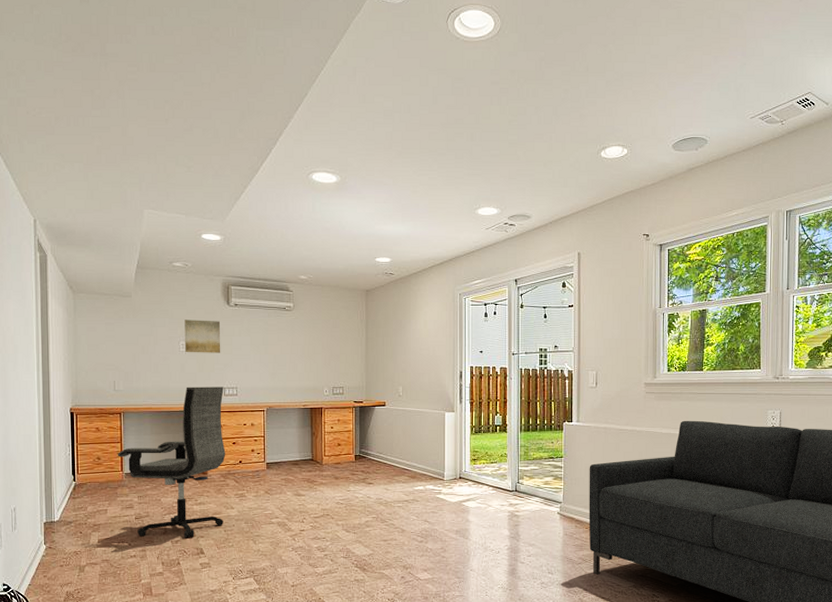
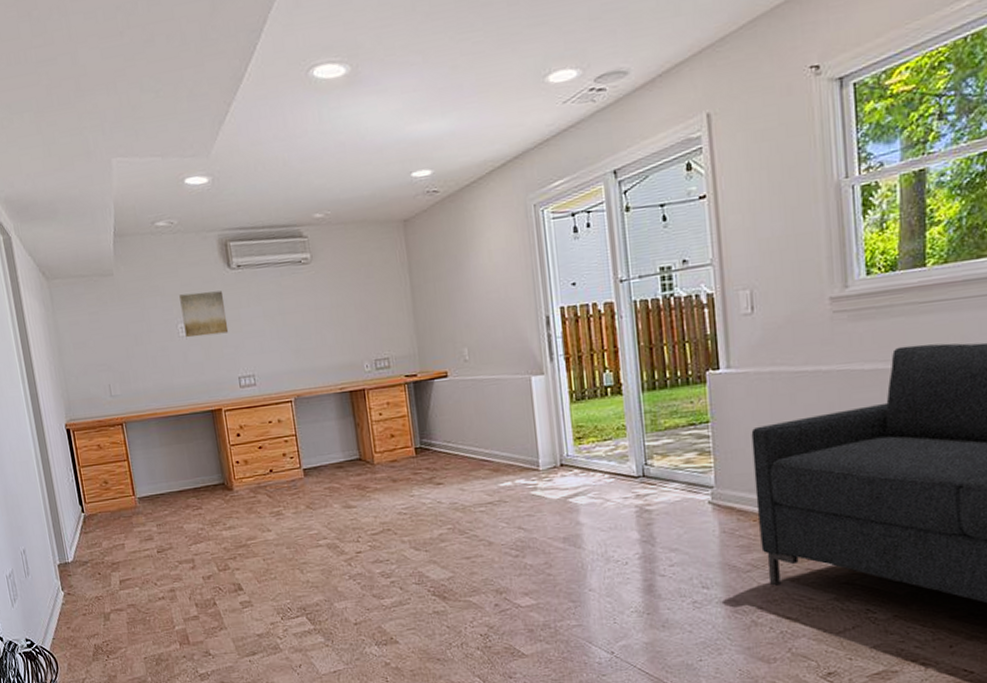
office chair: present [118,387,226,539] -> none [126,376,261,574]

